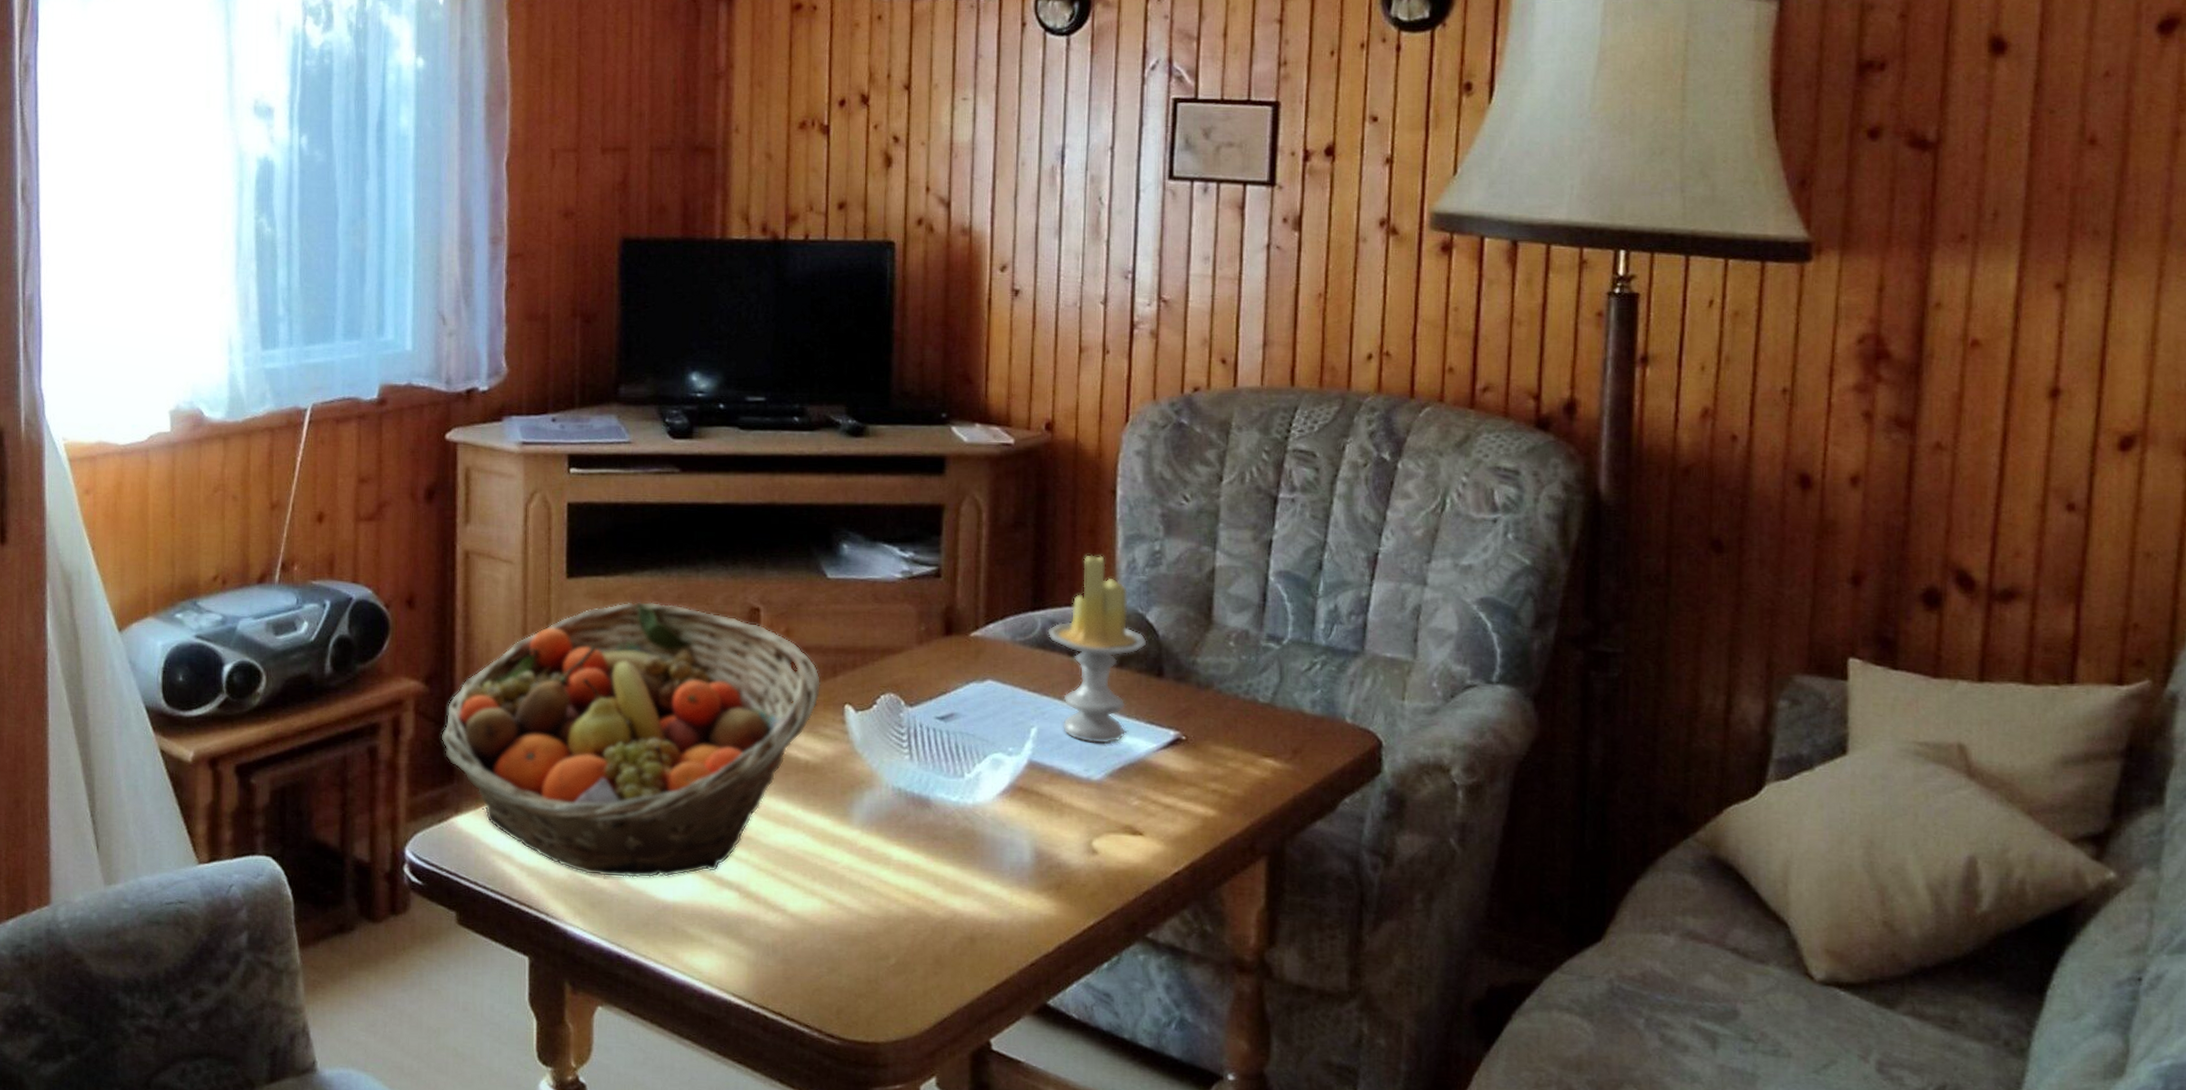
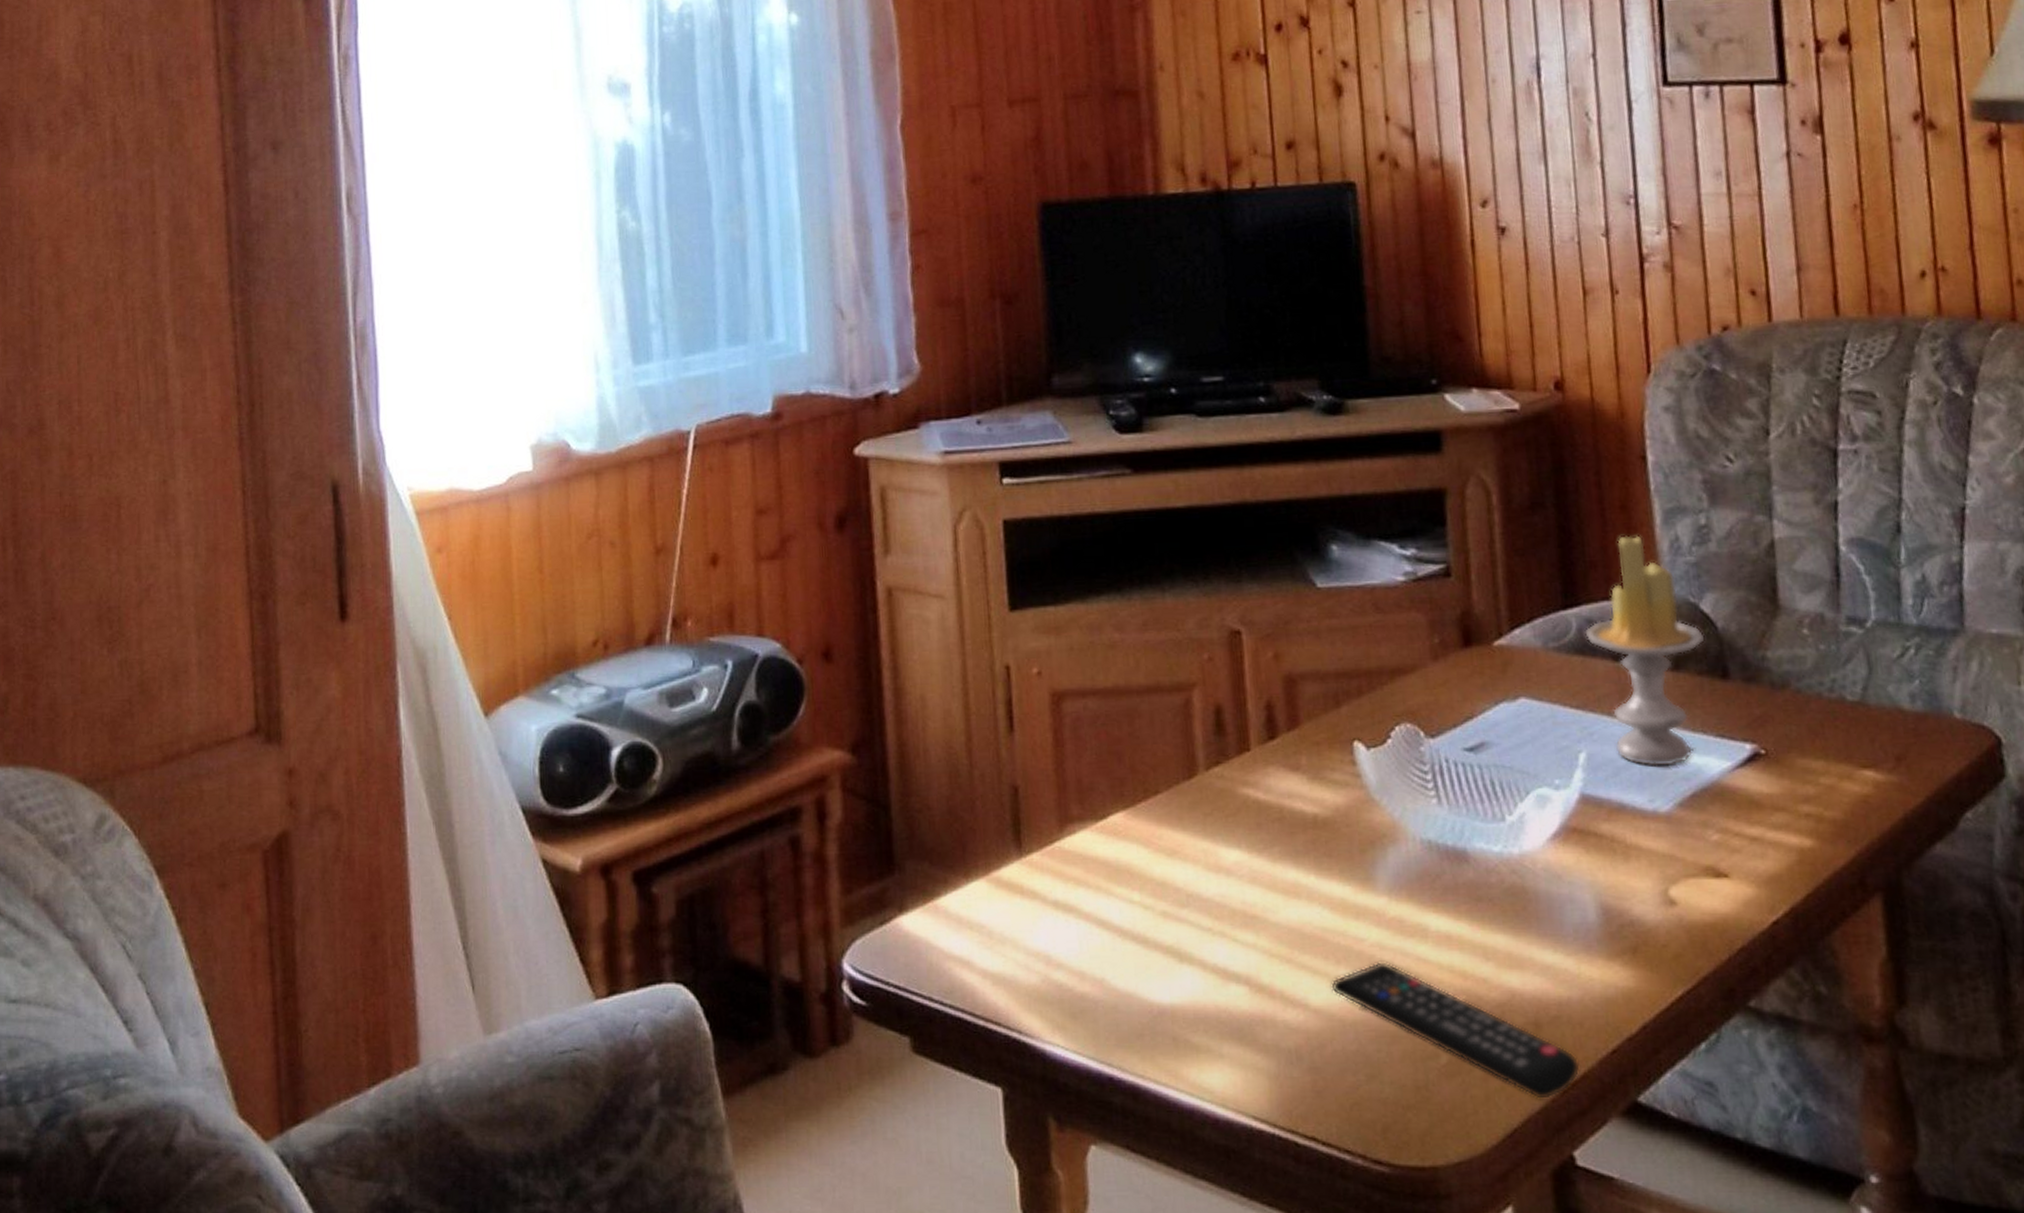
fruit basket: present [441,601,822,878] -> none [875,632,1324,978]
remote control: none [807,881,1003,998] -> present [1331,962,1580,1100]

